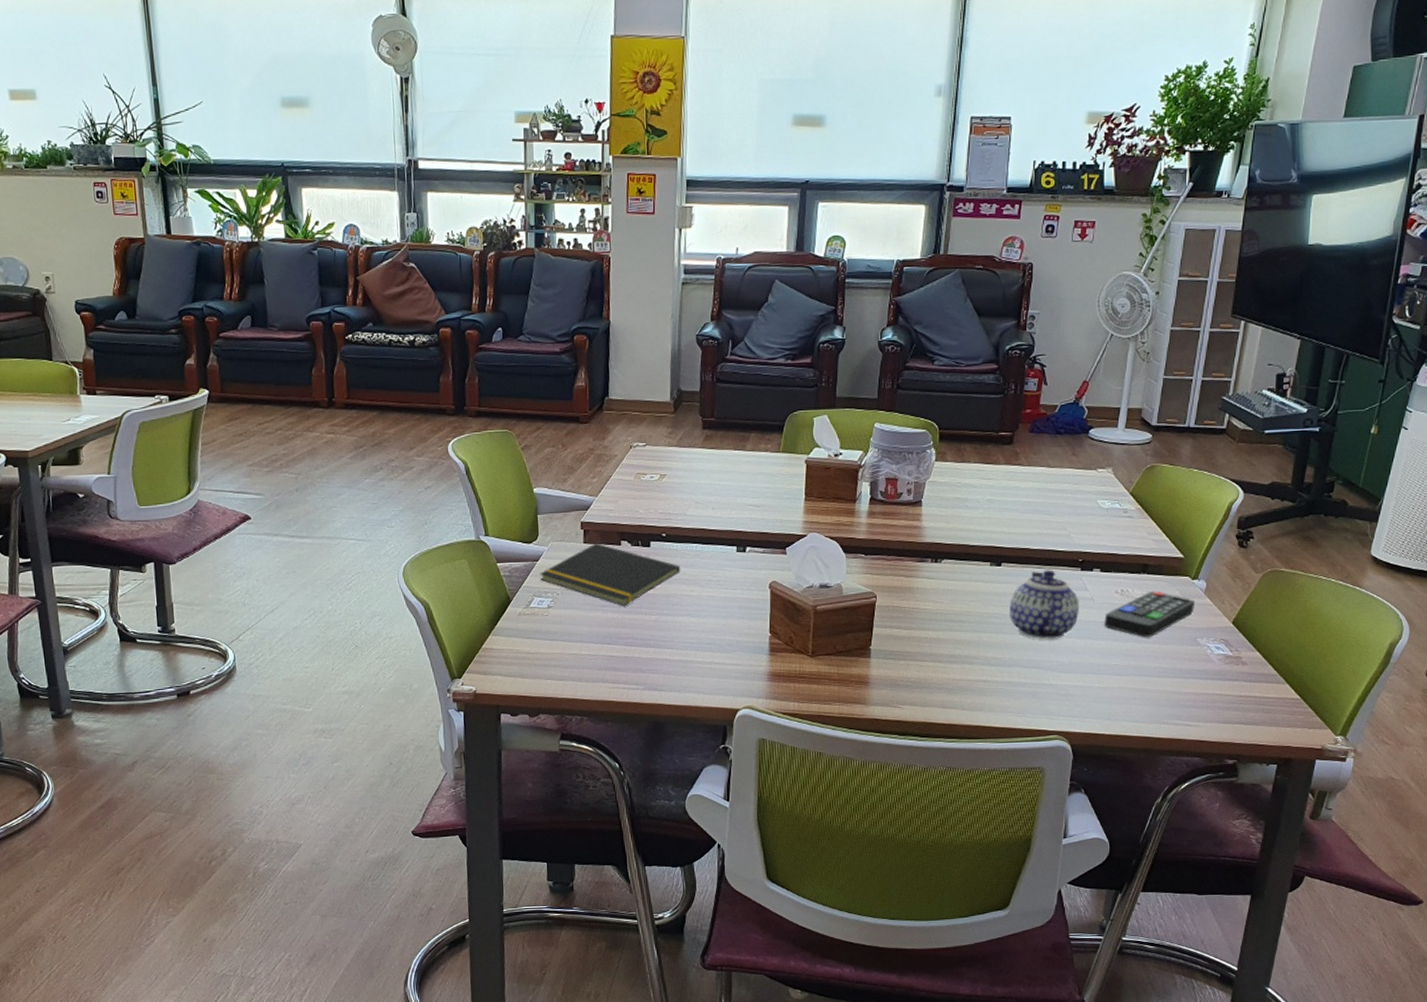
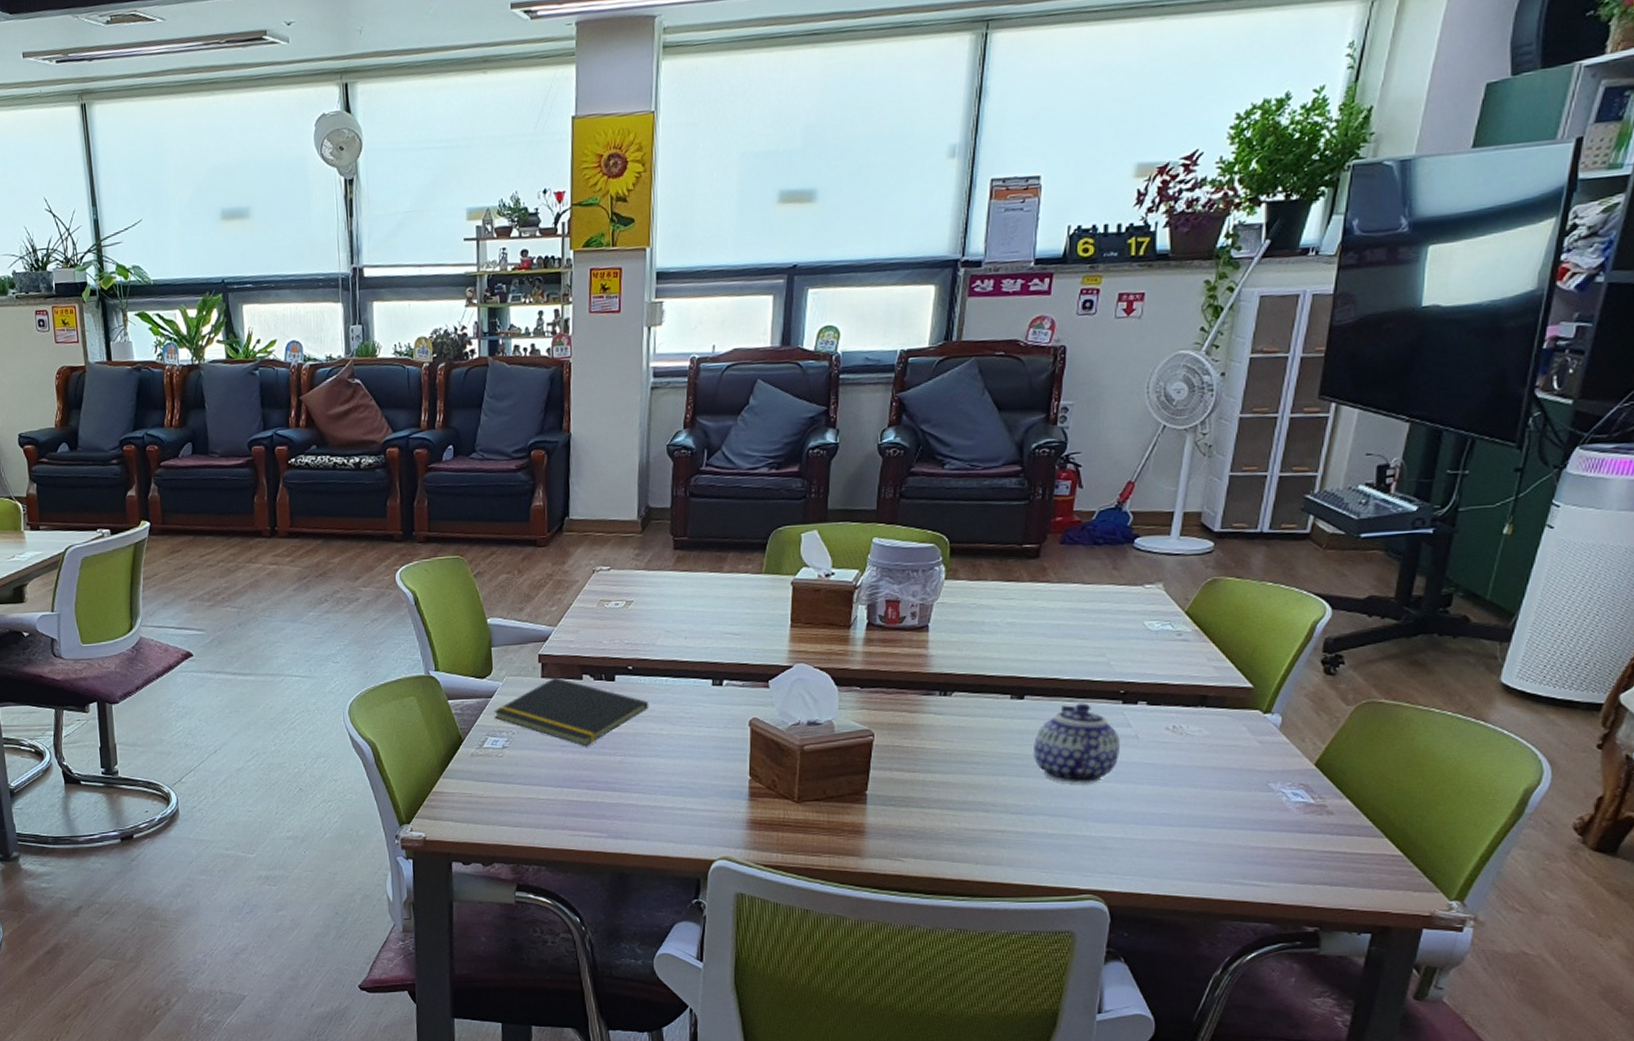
remote control: present [1104,590,1194,637] -> none [1151,726,1266,781]

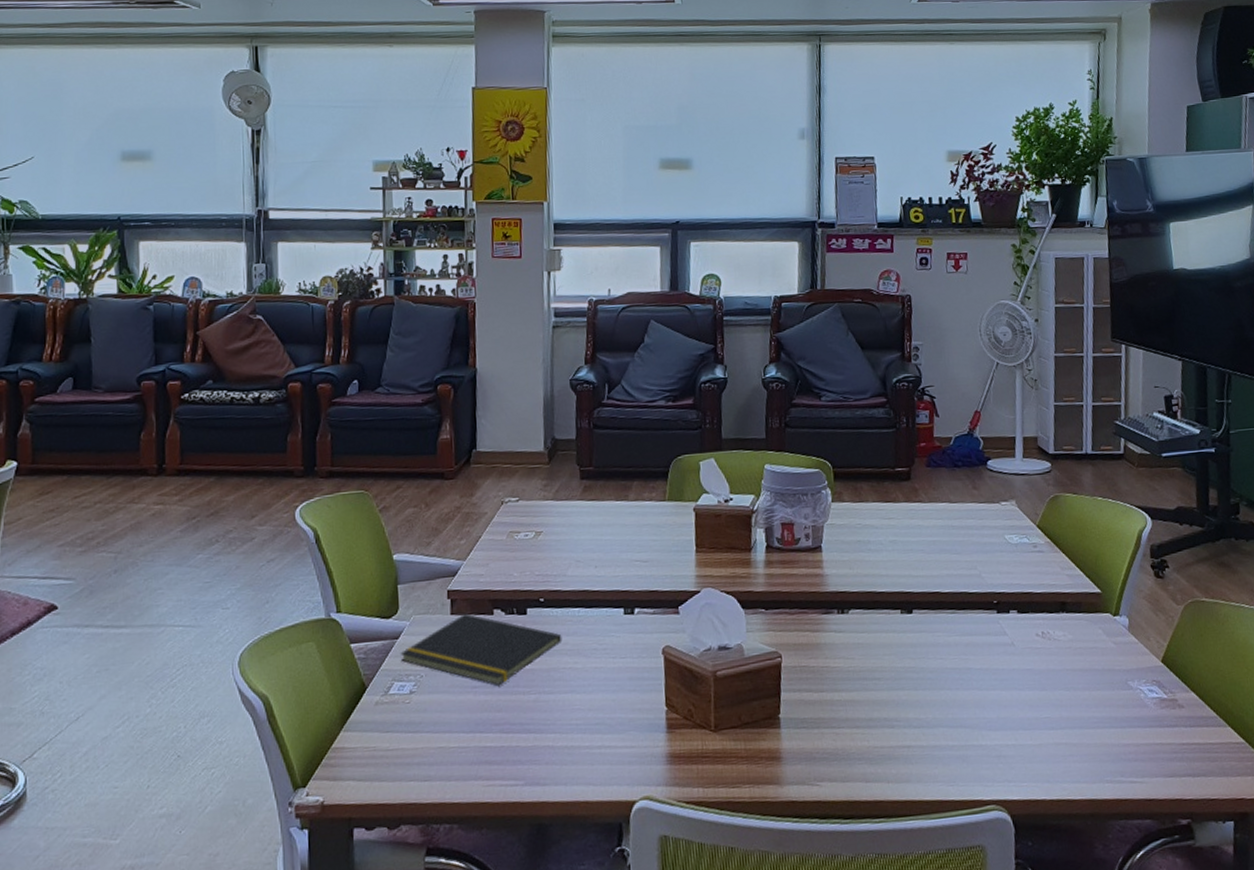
teapot: present [1032,703,1120,784] -> none [926,614,1001,694]

